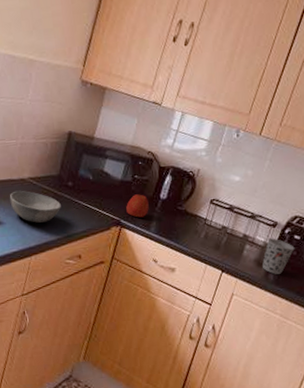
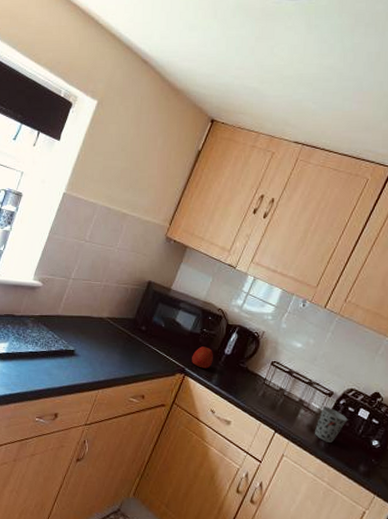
bowl: present [9,190,61,223] -> none [87,327,132,360]

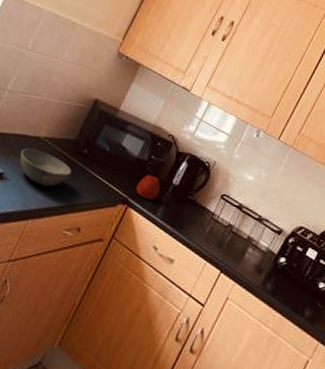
bowl: none [87,327,132,360] -> present [19,148,71,186]
cup: present [315,406,348,443] -> none [262,245,296,285]

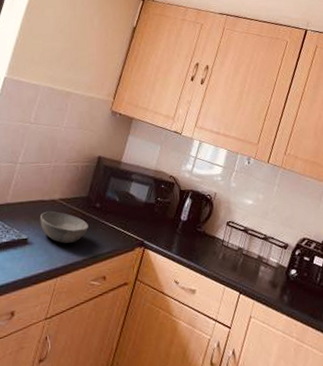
apple: present [136,175,160,200] -> none [149,216,171,239]

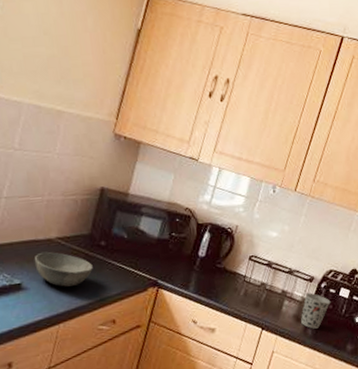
cup: none [277,259,305,296] -> present [301,292,331,329]

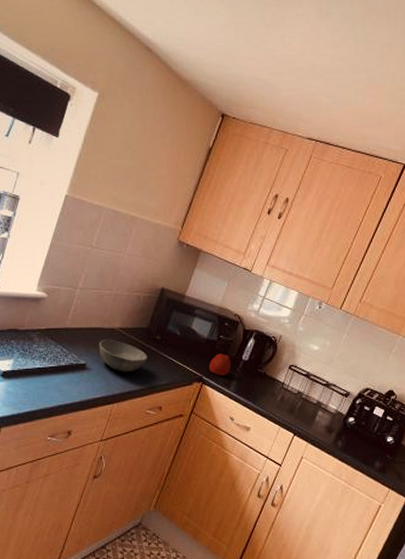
apple: none [163,252,188,277] -> present [209,353,231,376]
cup: present [301,292,331,329] -> none [333,407,364,442]

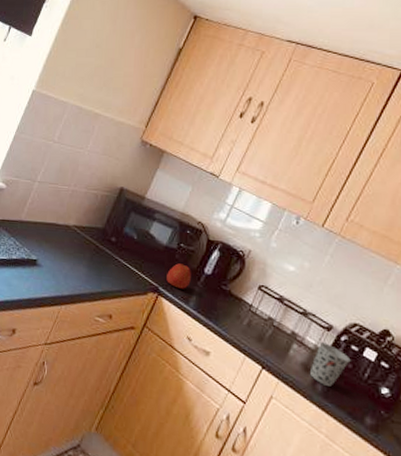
bowl: present [98,339,147,372] -> none [51,236,101,273]
cup: none [333,407,364,442] -> present [310,342,351,386]

